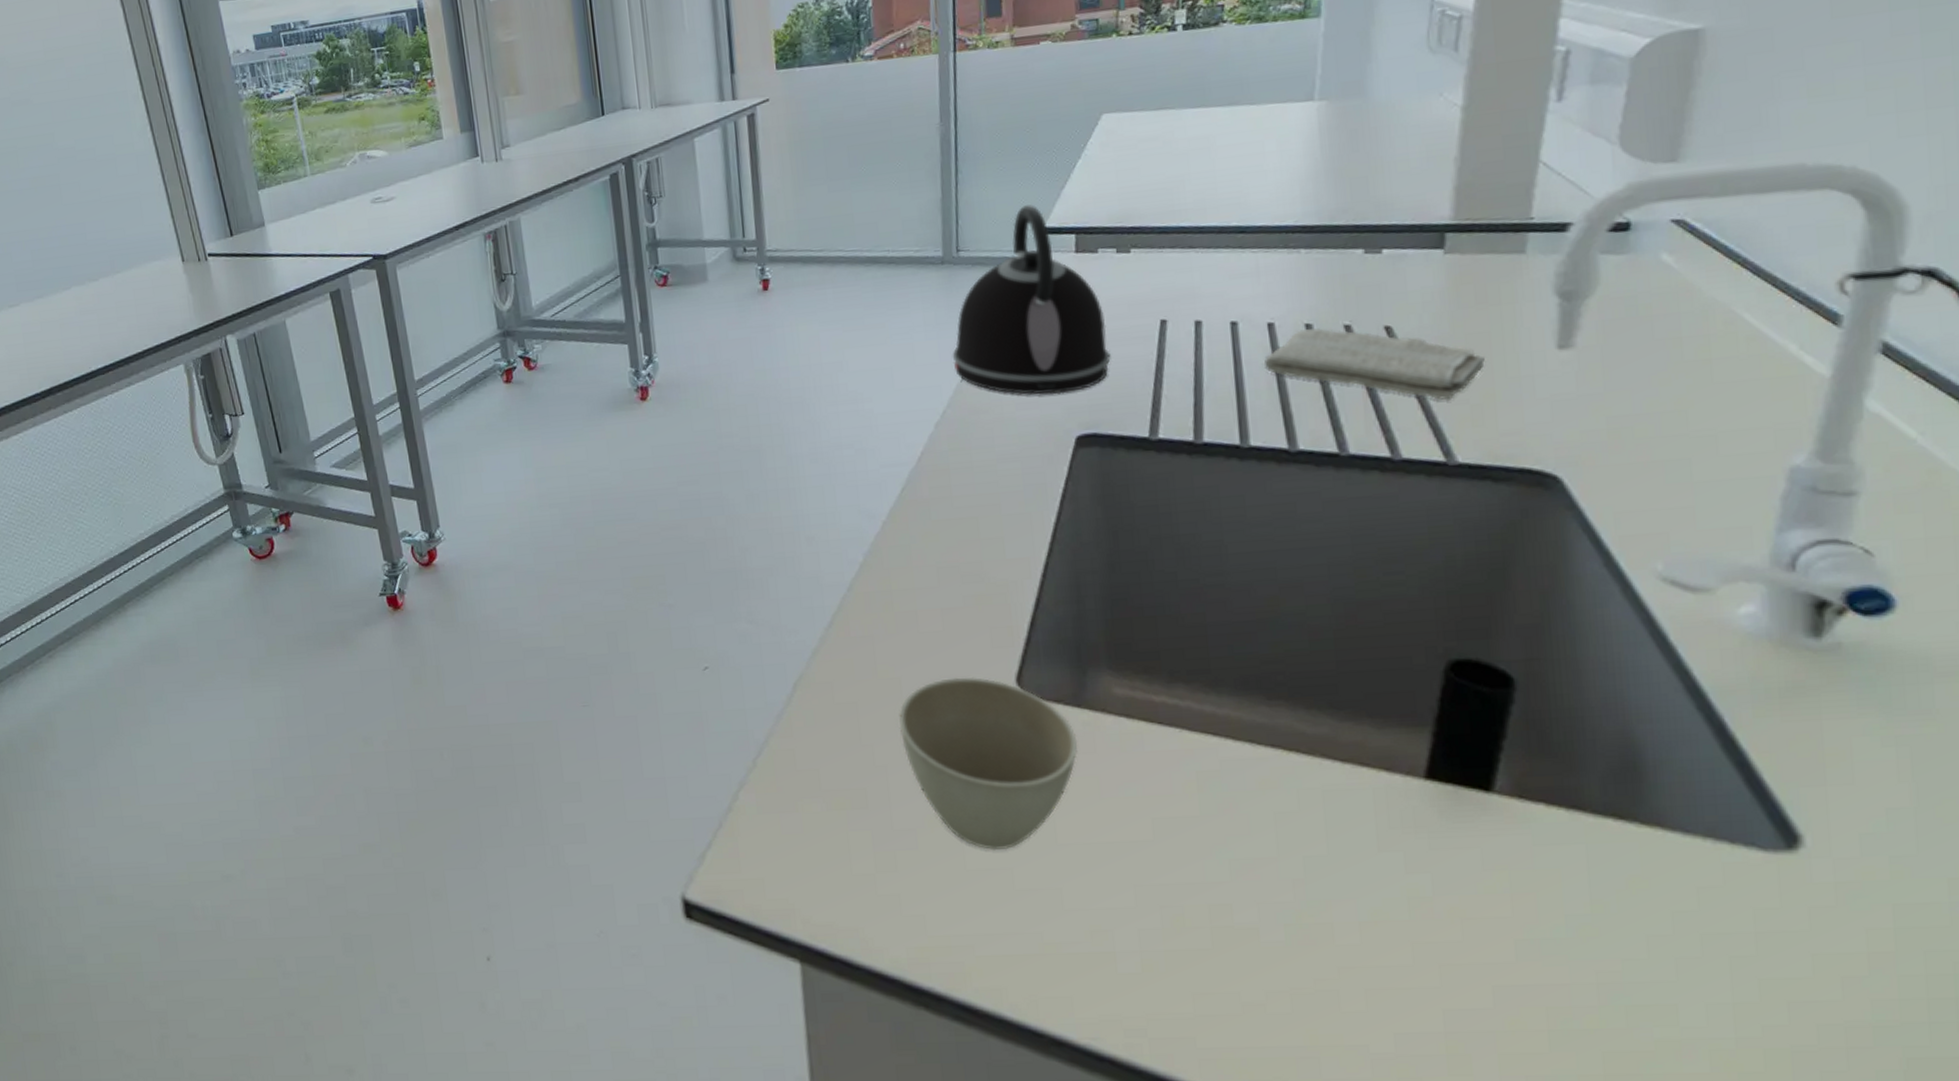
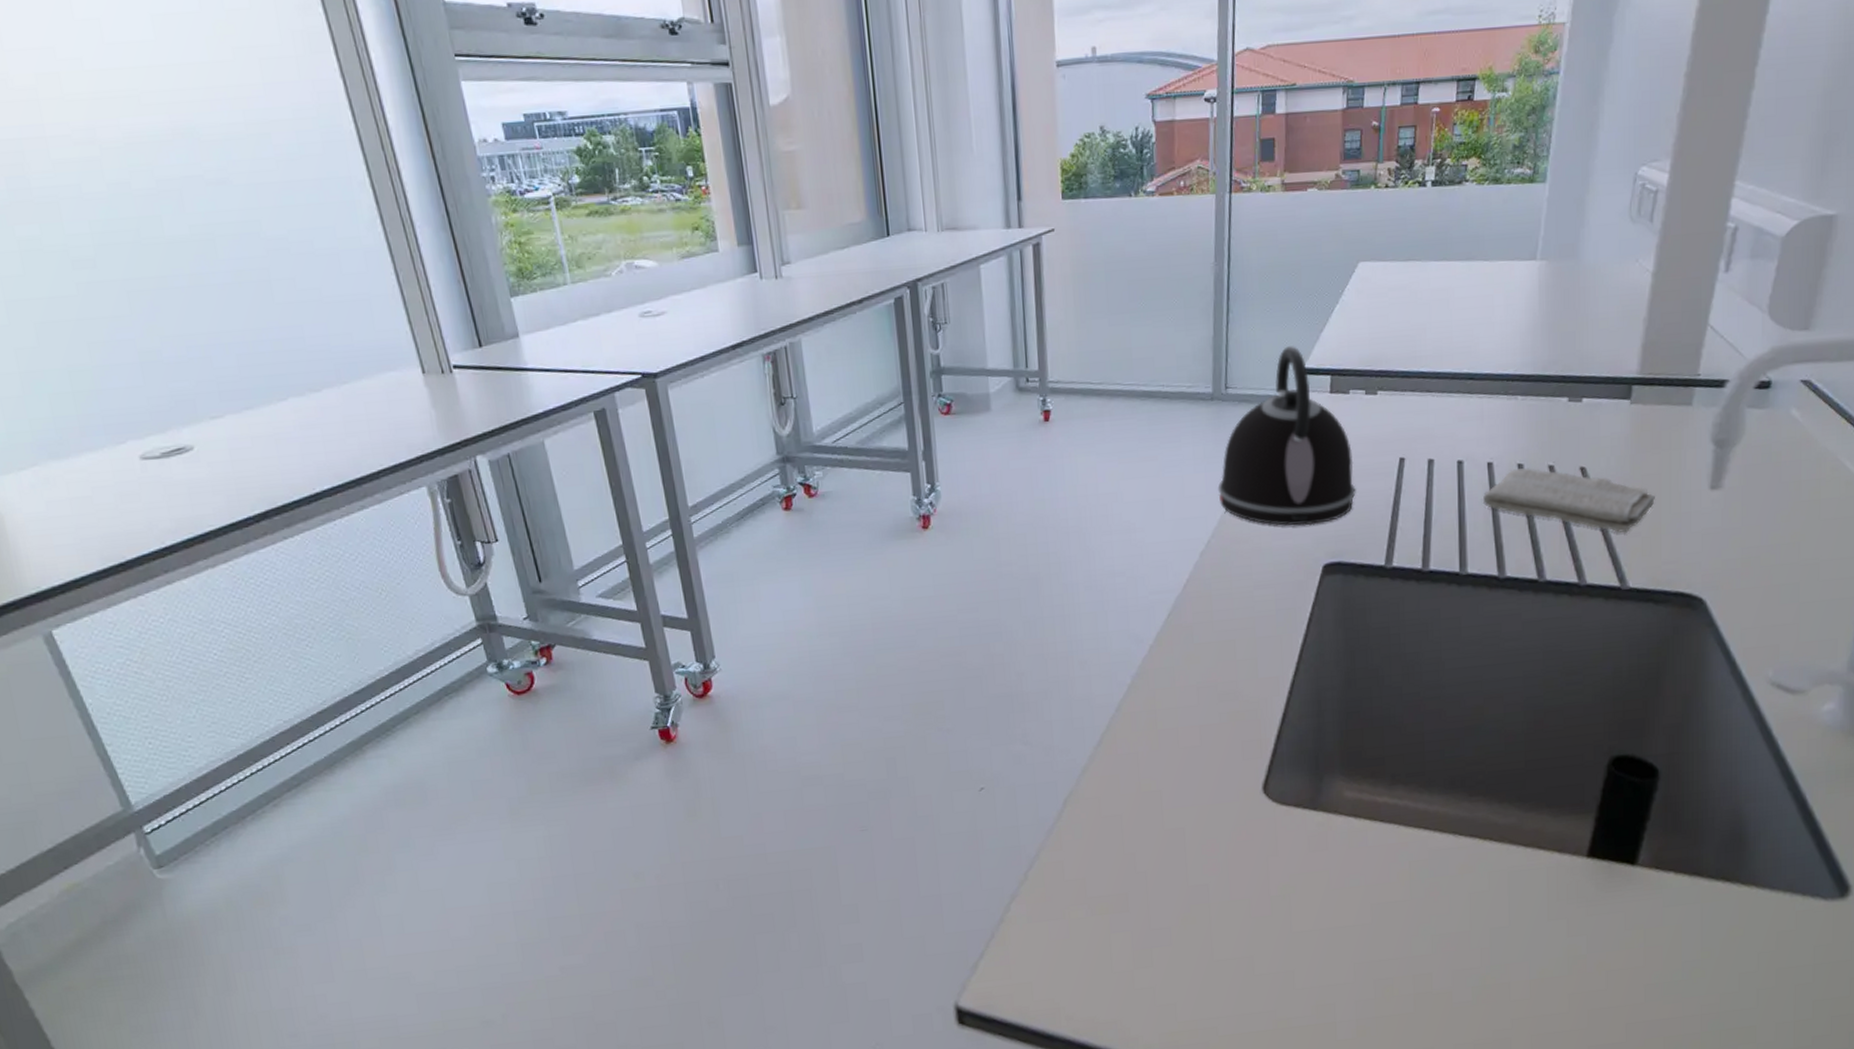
cup: present [898,676,1079,851] -> none [1158,786,1313,942]

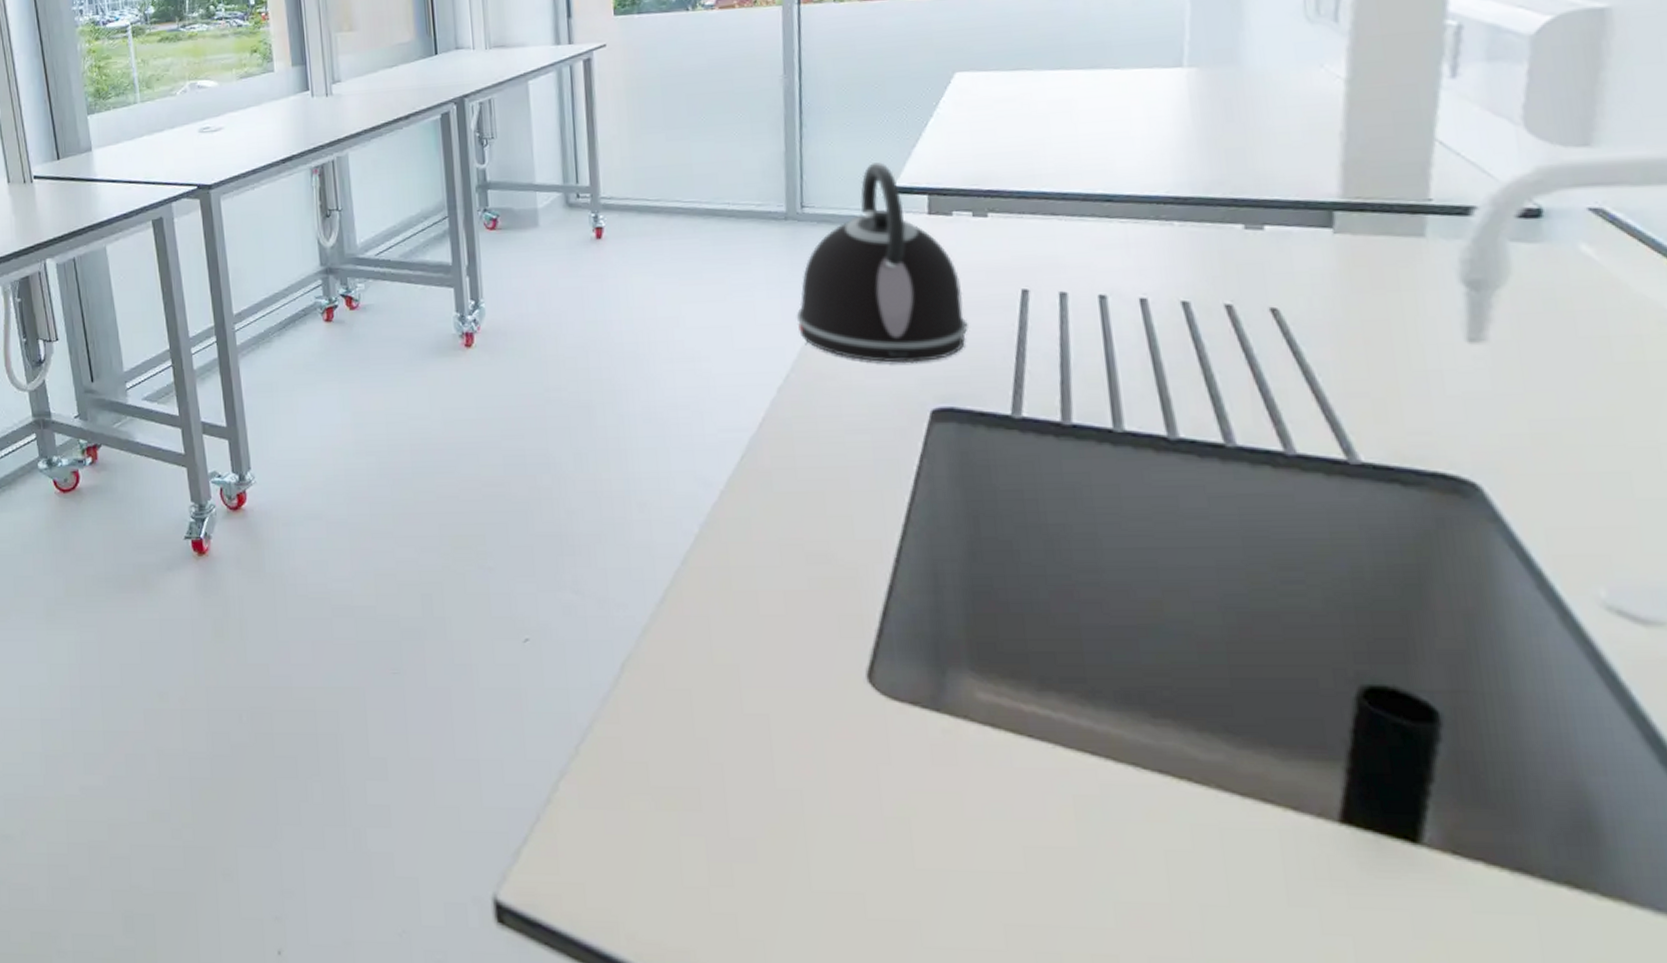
washcloth: present [1482,468,1655,533] -> none [1136,307,1385,392]

